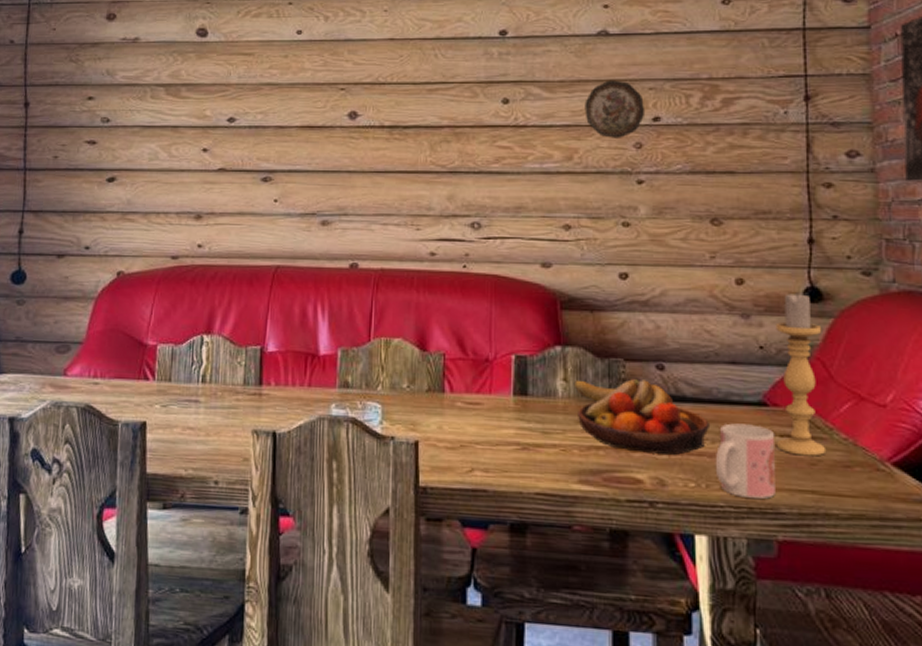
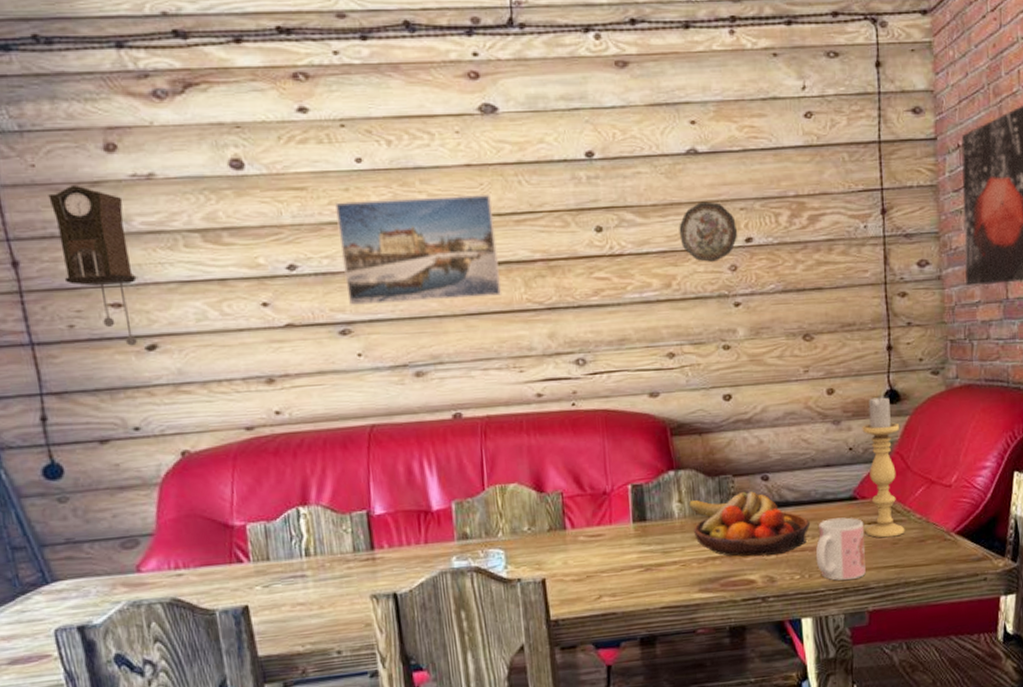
pendulum clock: none [59,46,112,177] -> present [48,186,137,346]
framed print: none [273,64,409,158] -> present [335,194,502,307]

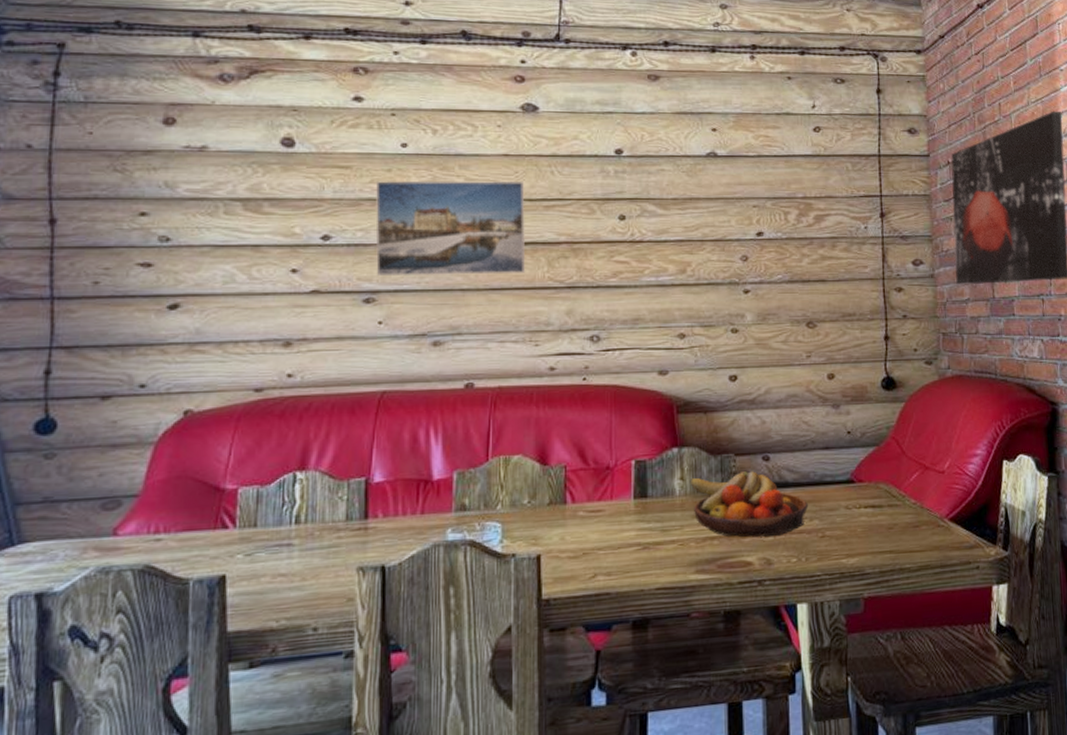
pendulum clock: present [48,186,137,346] -> none [99,153,172,304]
decorative plate: present [679,201,738,262] -> none [696,198,750,252]
mug: present [815,517,866,581] -> none [812,500,862,565]
candle holder: present [862,396,905,538] -> none [860,382,901,522]

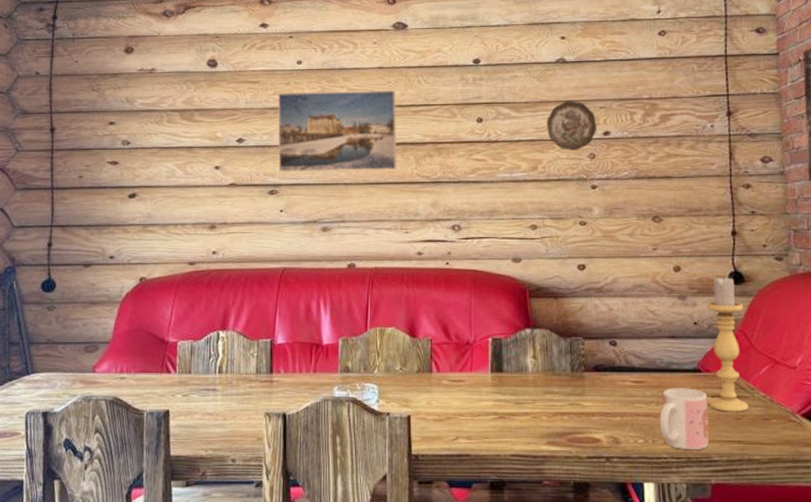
fruit bowl: present [689,470,809,537] -> none [541,353,655,416]
decorative plate: none [696,198,750,252] -> present [546,101,597,150]
mug: none [812,500,862,565] -> present [659,388,709,451]
candle holder: none [860,382,901,522] -> present [706,276,749,412]

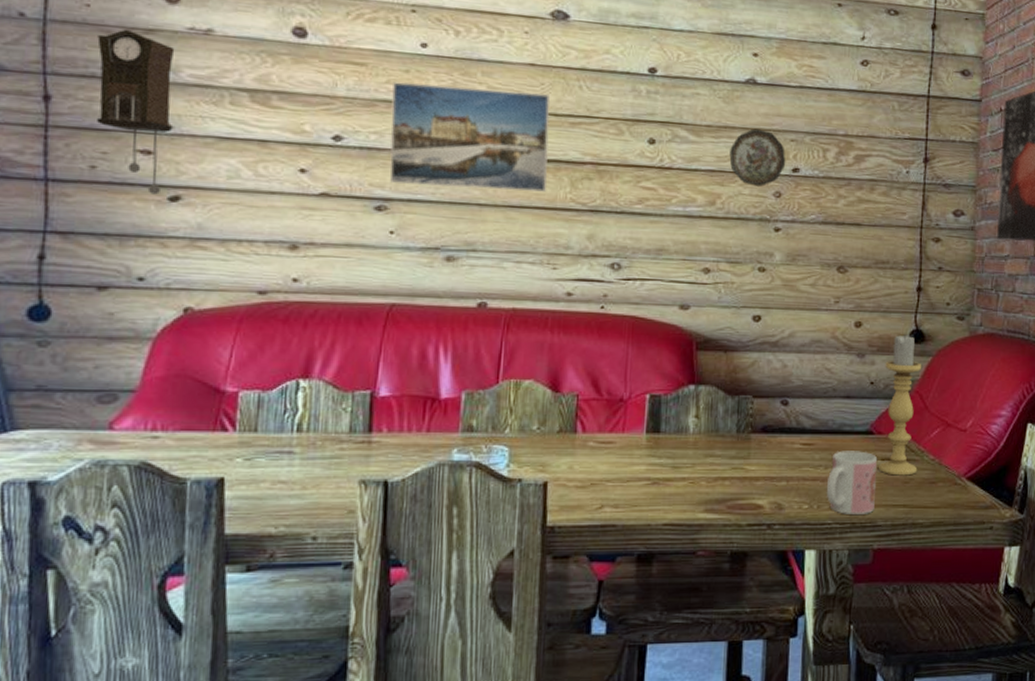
pendulum clock: none [83,76,131,194] -> present [97,30,175,195]

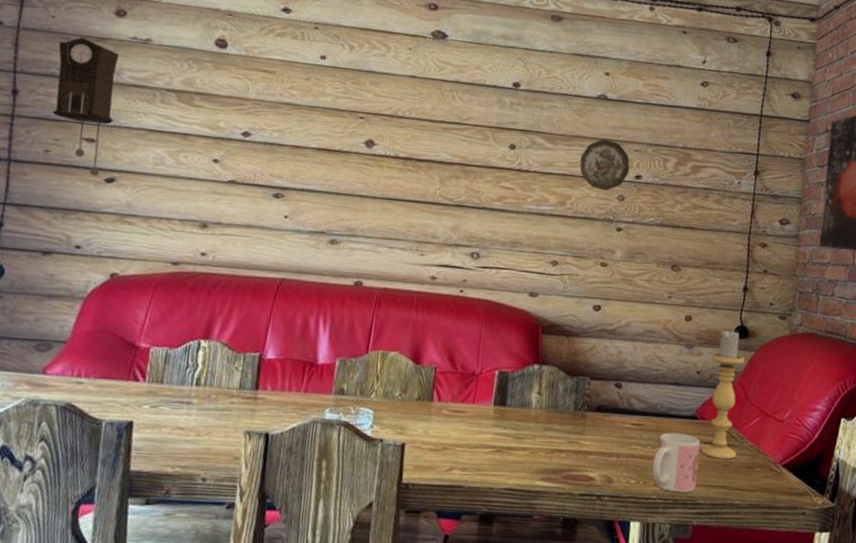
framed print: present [389,82,550,192] -> none [286,88,427,187]

